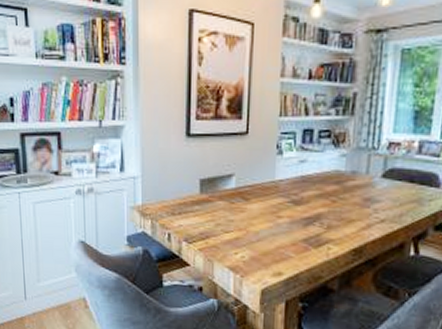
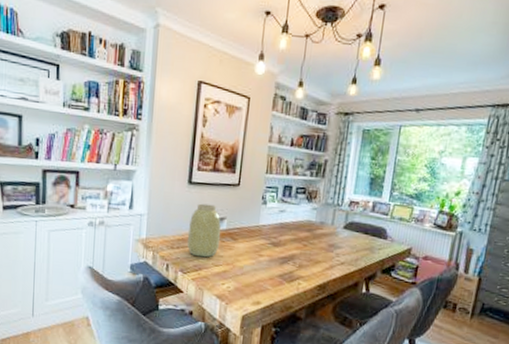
vase: none [189,159,230,223] -> present [186,203,221,258]

